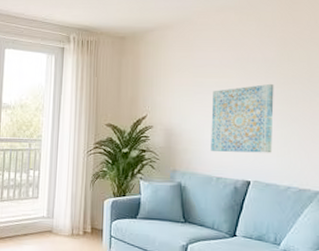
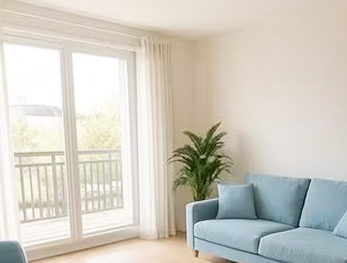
wall art: present [211,83,274,153] -> none [278,88,332,155]

